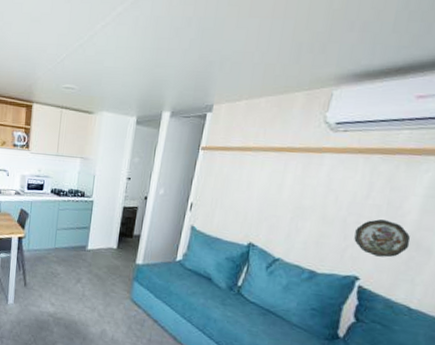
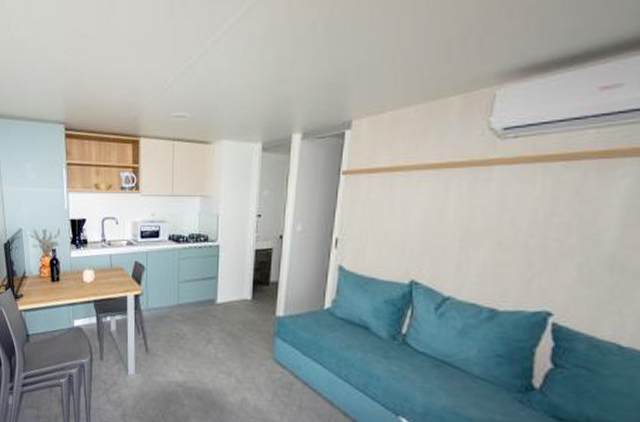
decorative plate: present [354,219,411,258] -> none [540,240,612,286]

